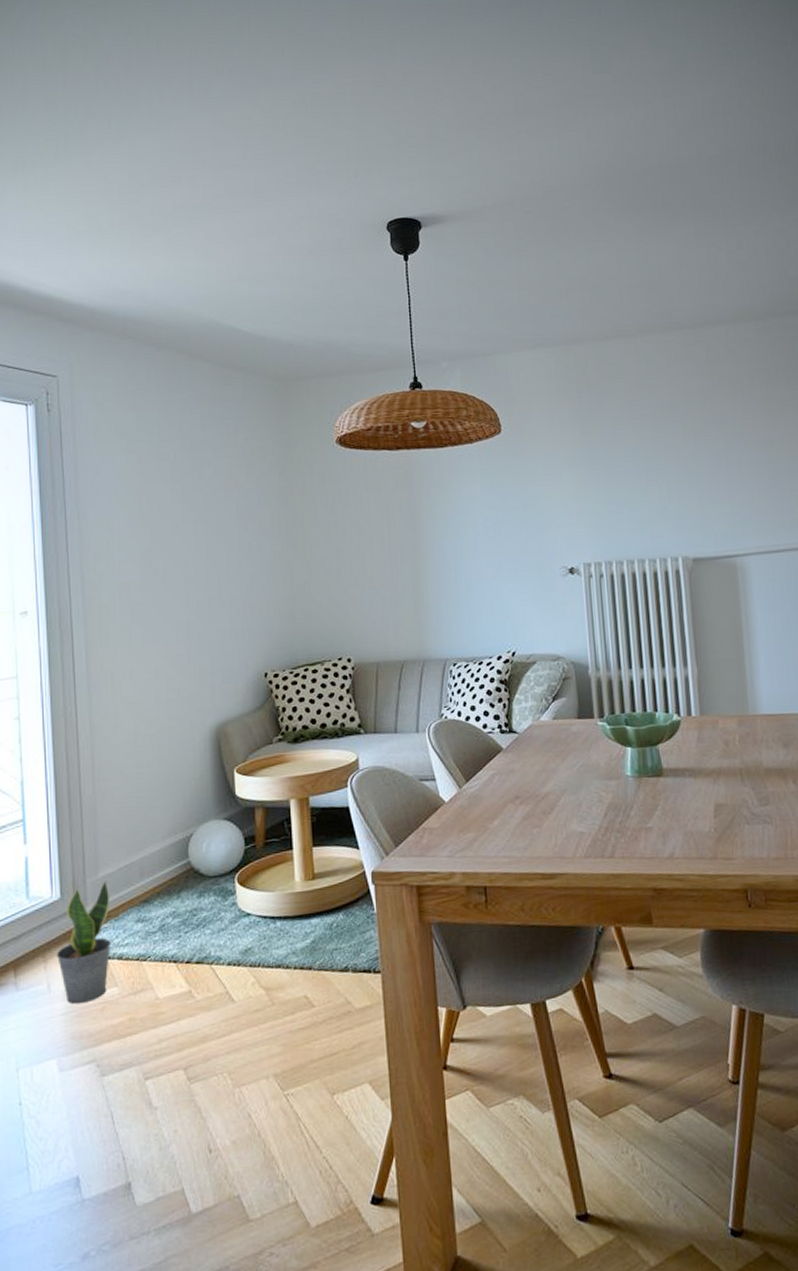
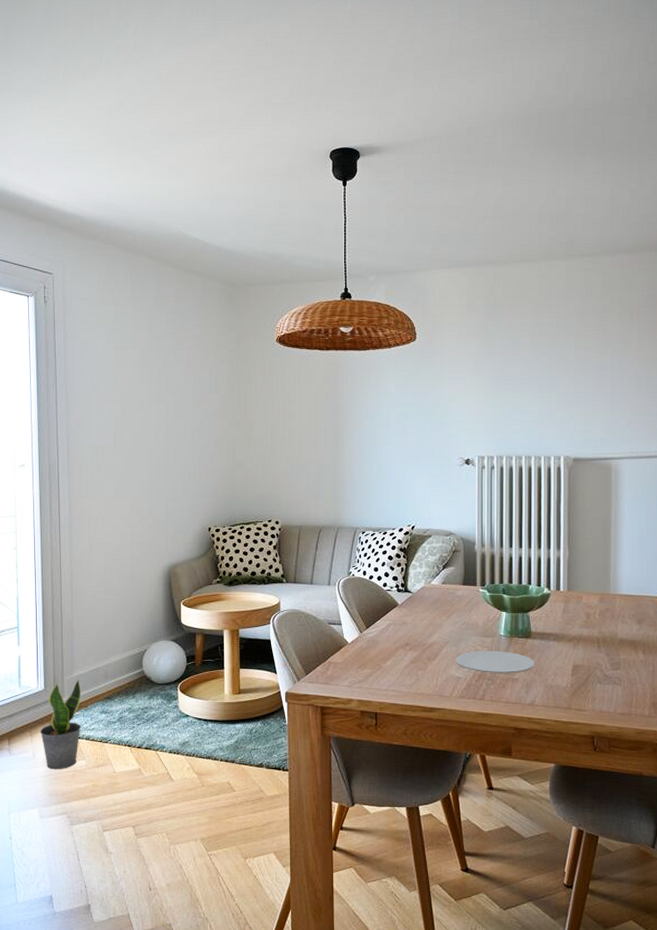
plate: none [576,795,671,824] -> present [455,651,535,674]

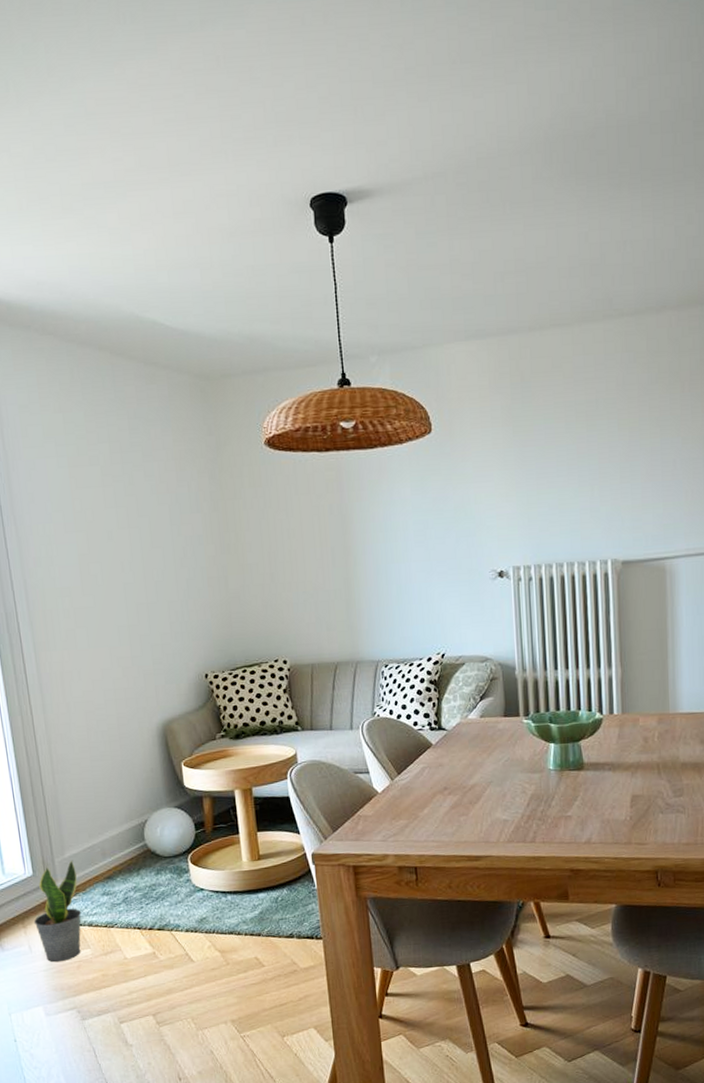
plate: present [455,651,535,674] -> none [501,787,590,813]

